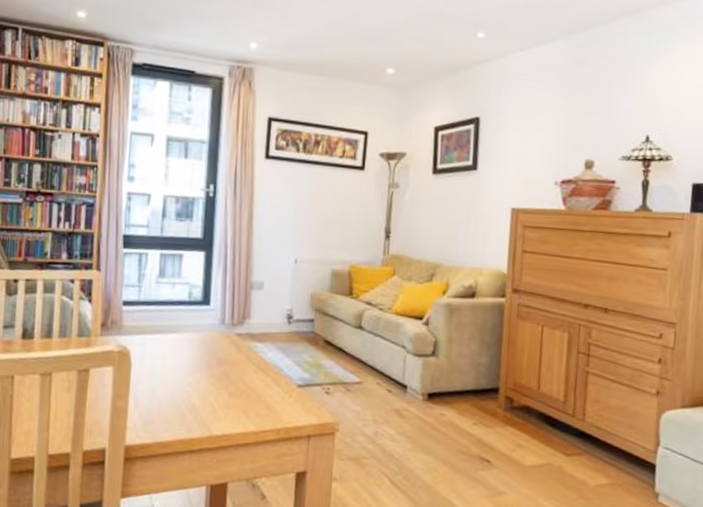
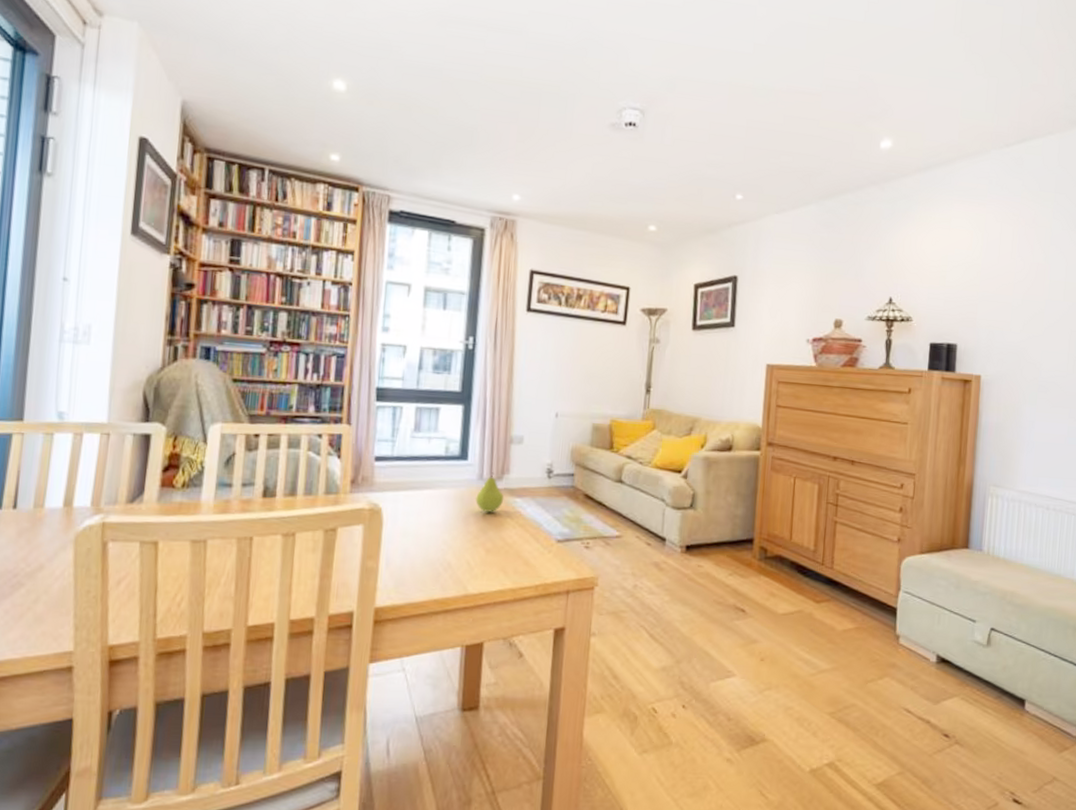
fruit: none [218,317,246,357] -> present [476,472,504,512]

